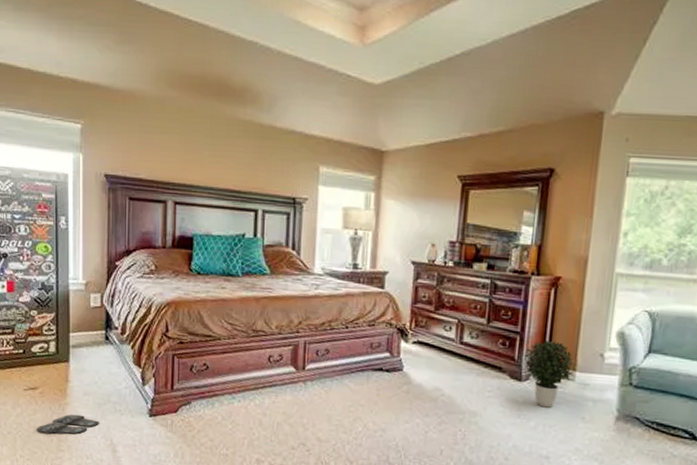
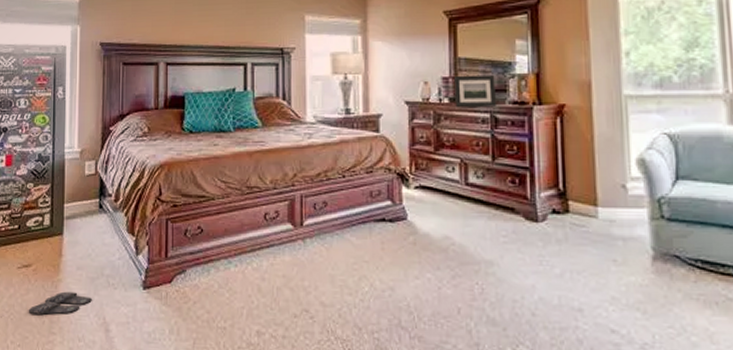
picture frame: none [459,240,500,275] -> present [454,74,496,108]
potted plant: present [525,339,574,408] -> none [538,173,595,251]

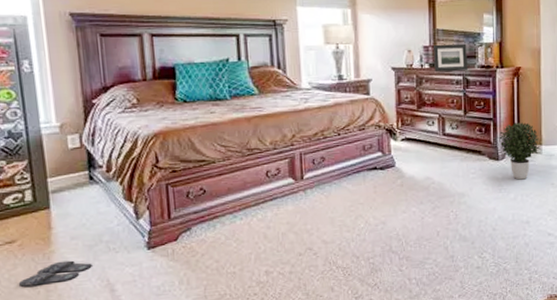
potted plant: none [538,173,595,251] -> present [499,122,540,180]

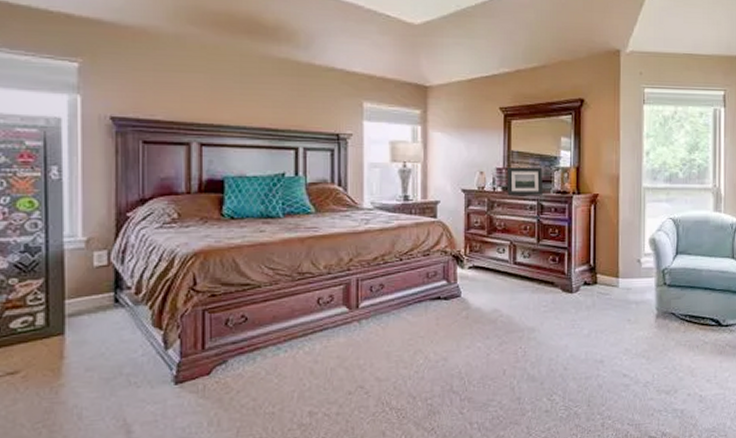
slippers: present [19,260,92,288] -> none [18,395,107,427]
potted plant: present [499,122,540,180] -> none [574,252,617,315]

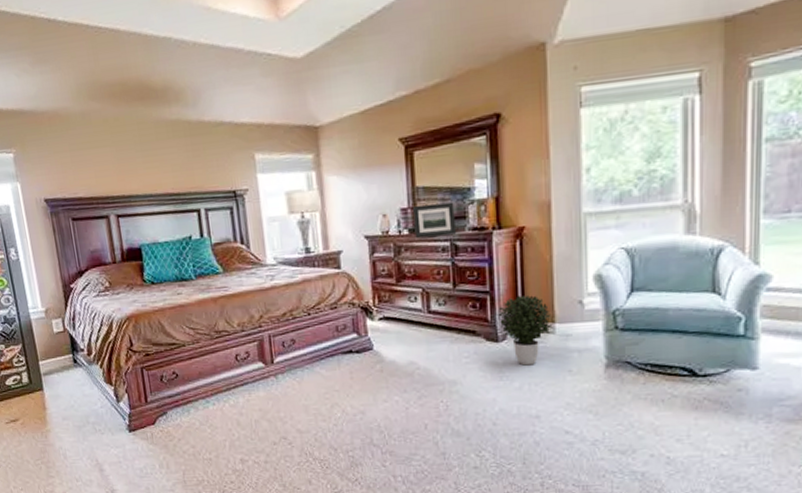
potted plant: none [574,252,617,315] -> present [498,295,553,366]

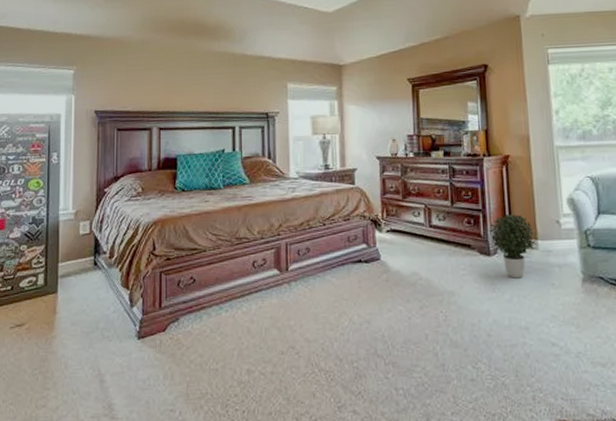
picture frame: present [413,202,456,239] -> none [418,132,453,161]

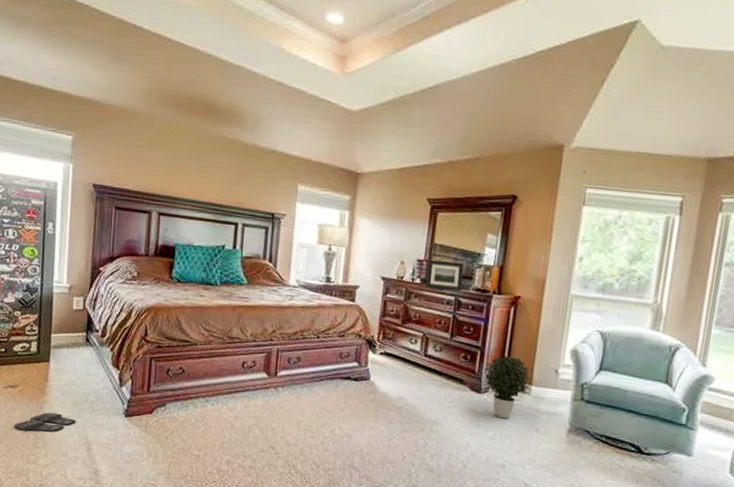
slippers: none [22,347,87,373] -> present [15,412,76,432]
picture frame: none [418,132,453,161] -> present [426,259,464,292]

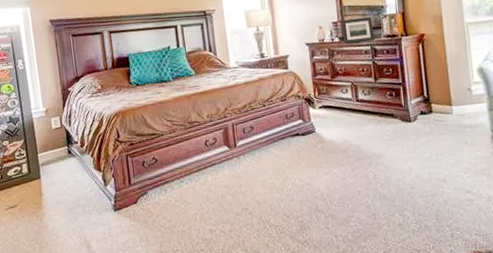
slippers: present [15,412,76,432] -> none [20,221,73,244]
potted plant: present [484,355,530,420] -> none [409,85,451,140]

